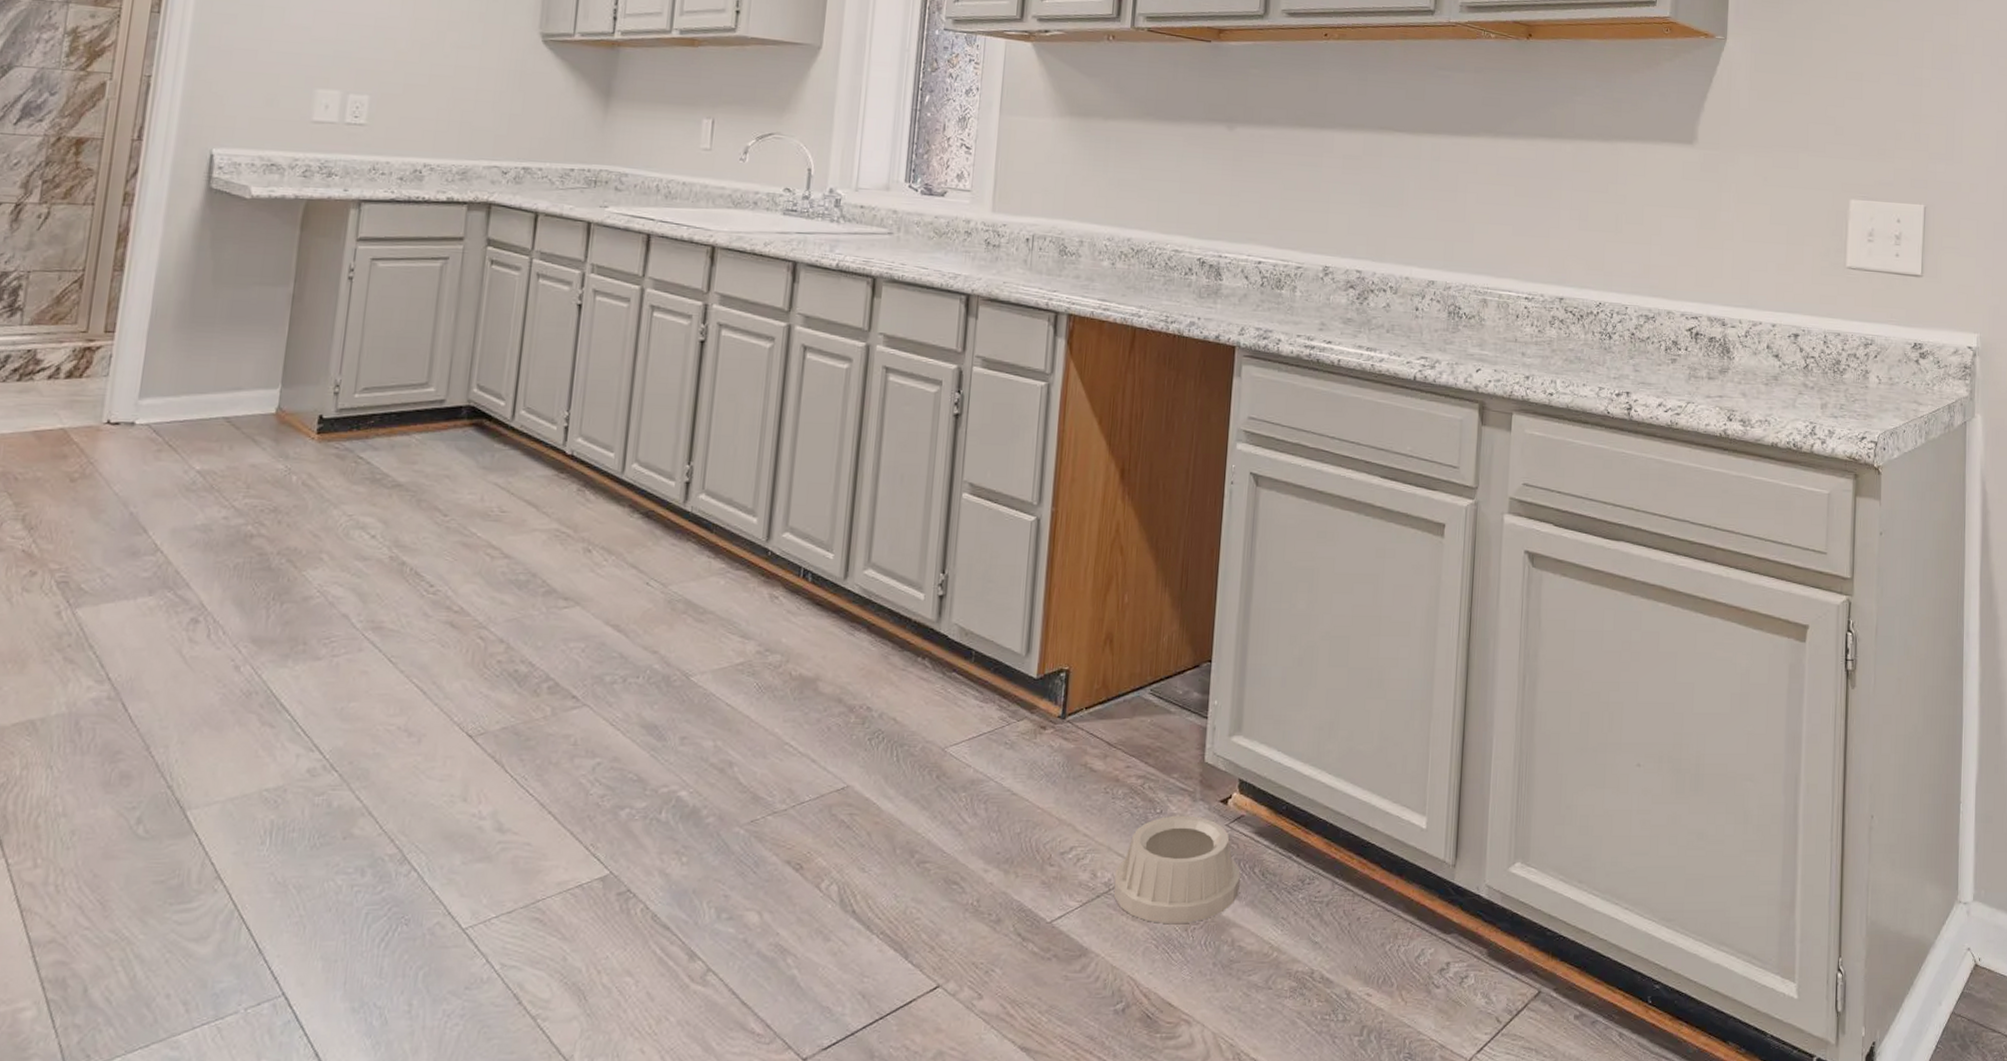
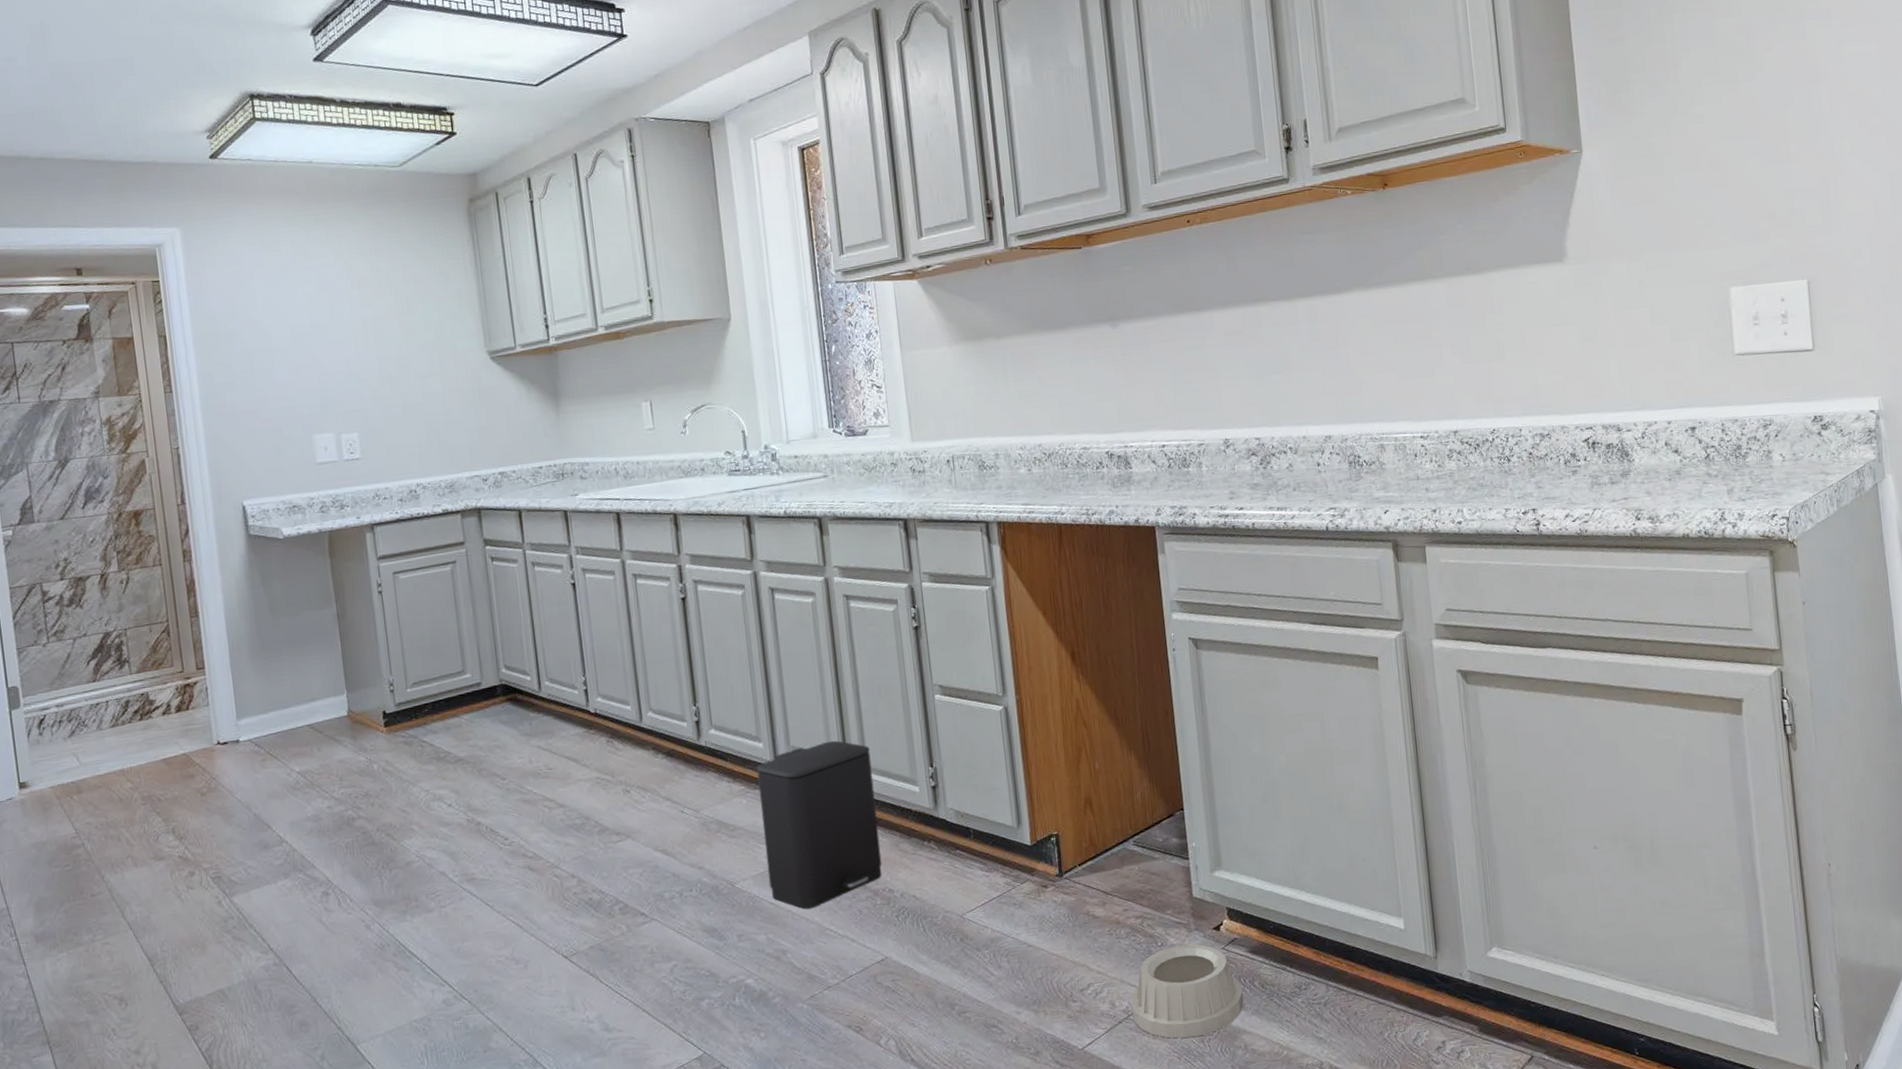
pedal bin: none [730,527,878,716] -> present [756,740,882,909]

